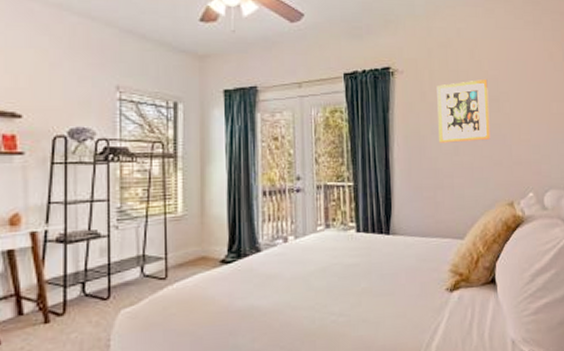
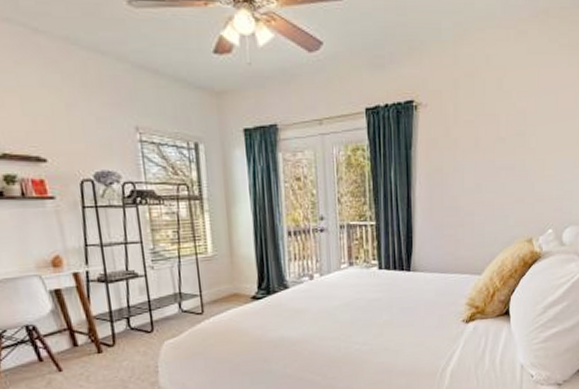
wall art: present [437,80,491,143] -> none [461,112,515,180]

